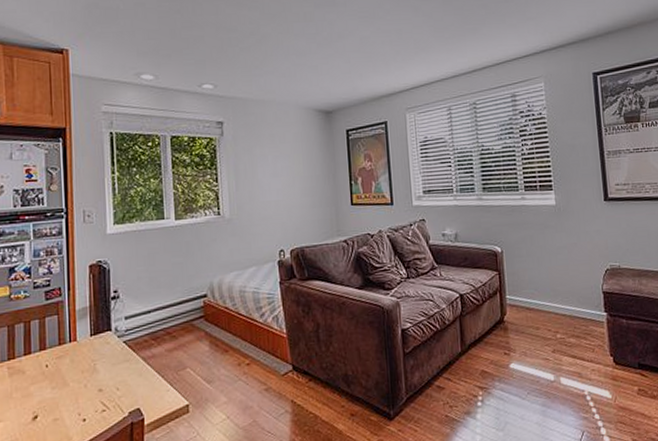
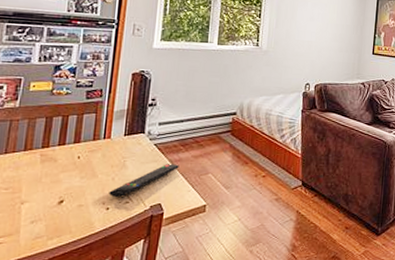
remote control: none [83,361,154,407] -> present [108,164,179,198]

